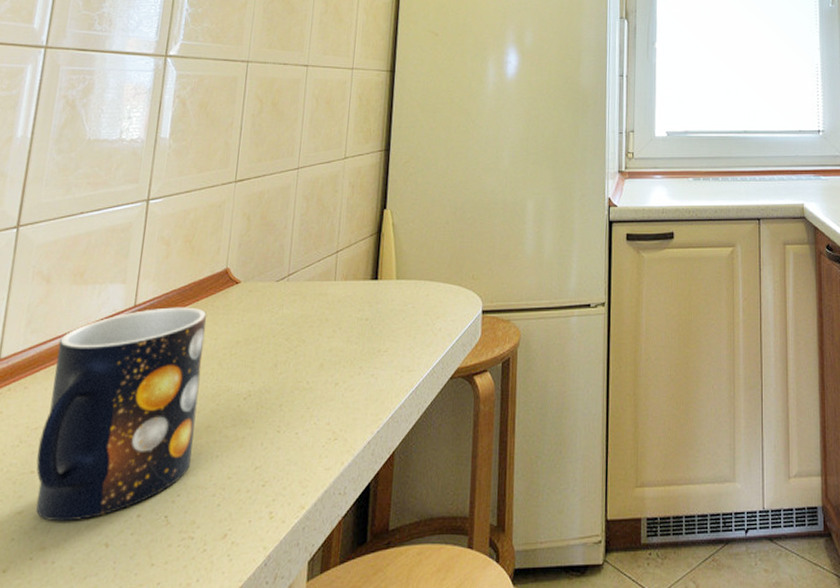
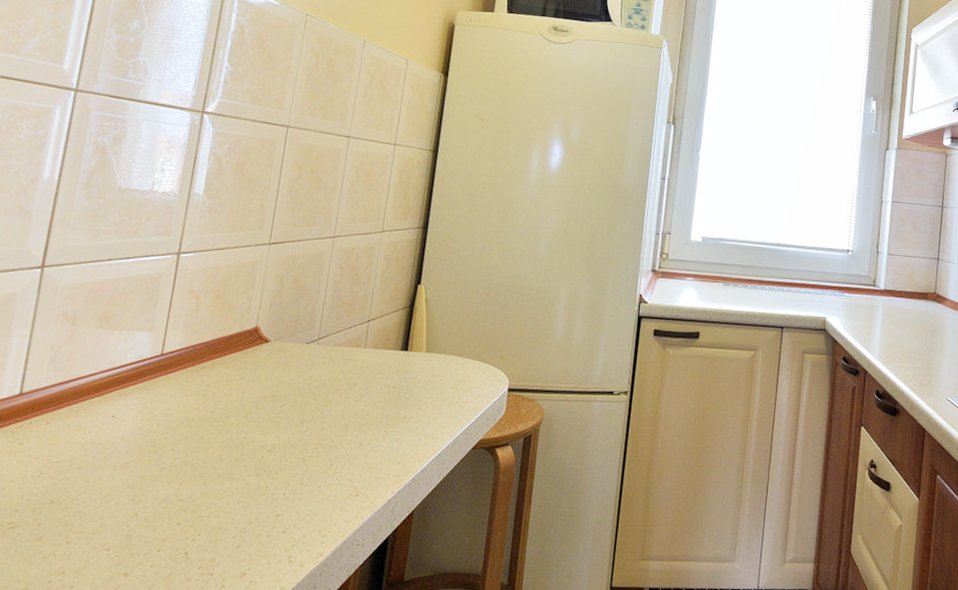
mug: present [36,307,207,522] -> none [55,358,234,551]

